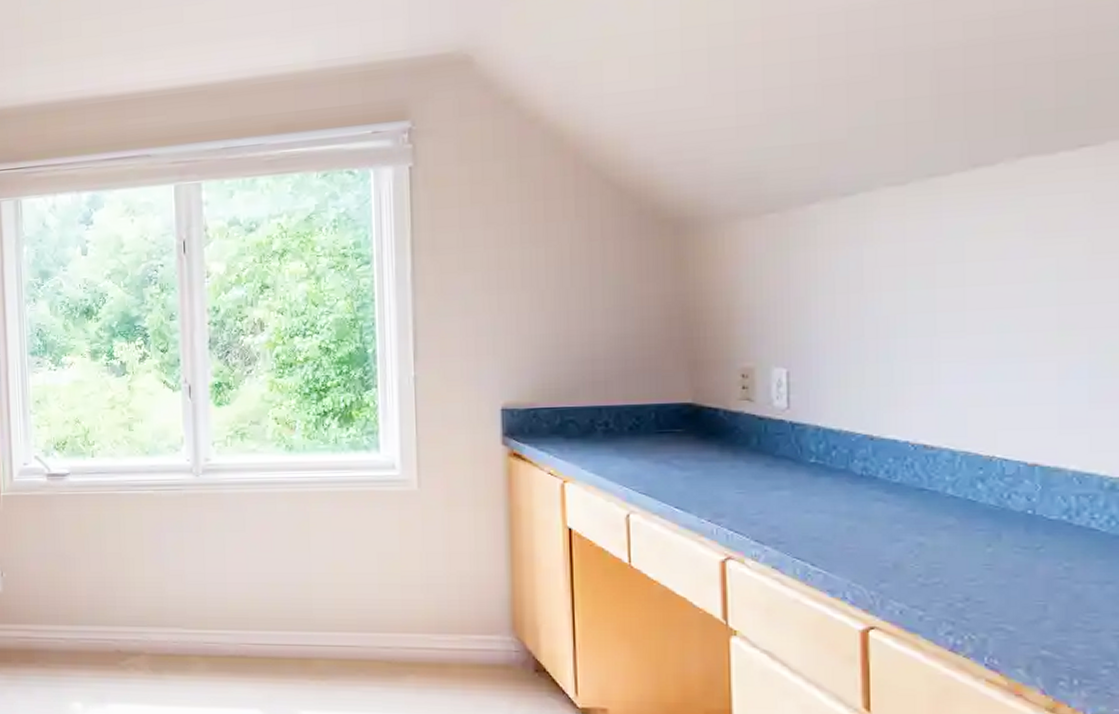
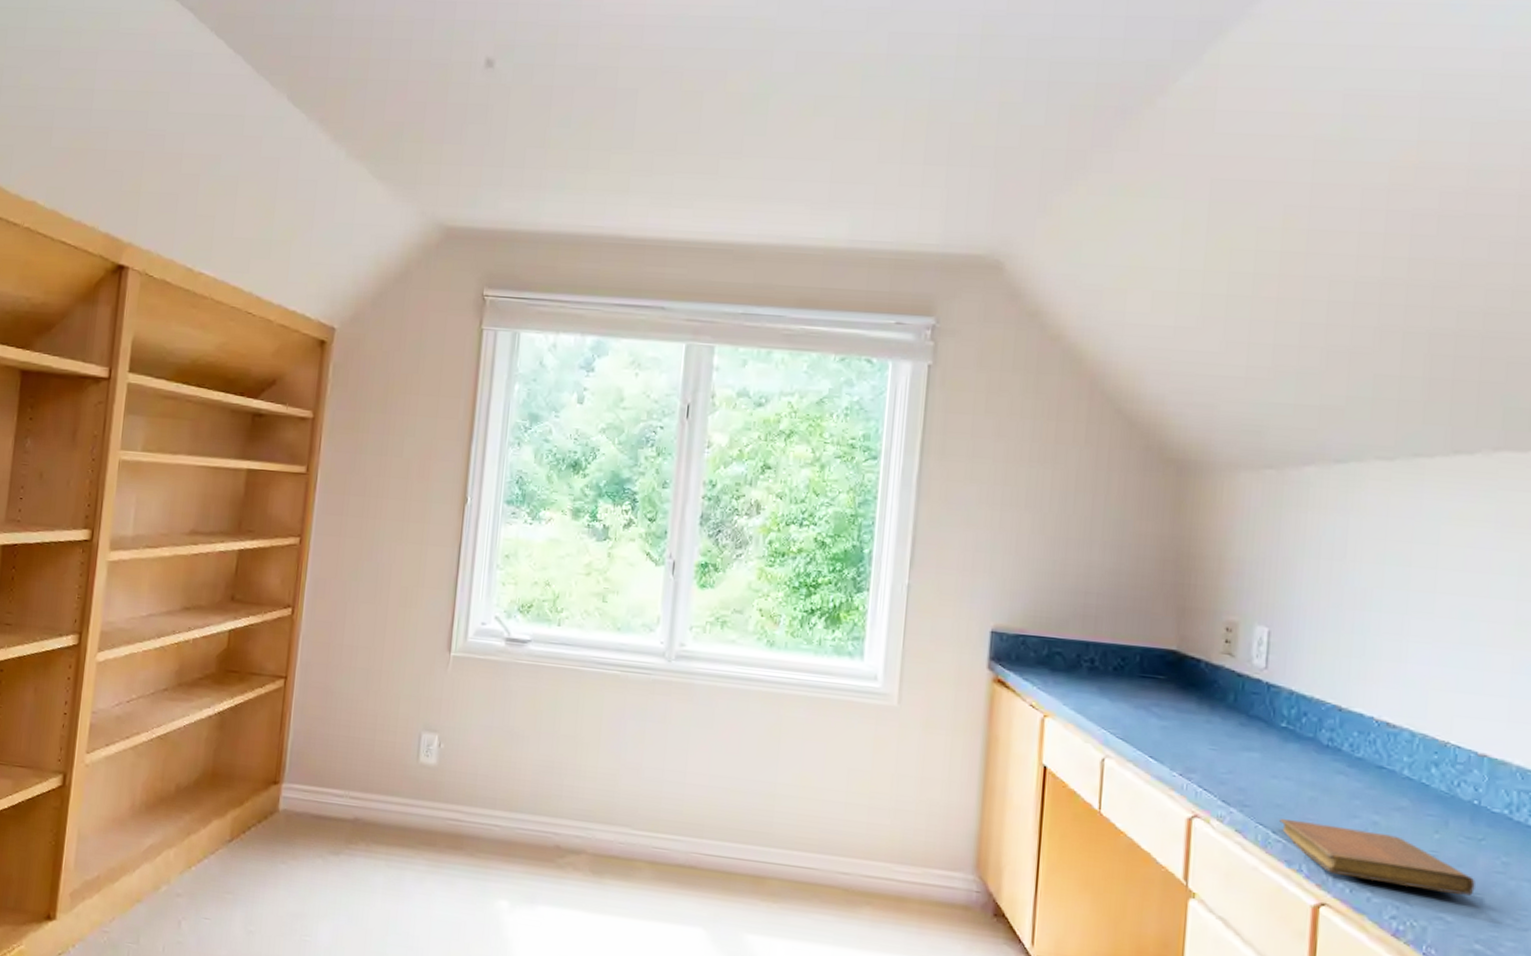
notebook: none [817,550,1036,604] -> present [1279,818,1475,895]

